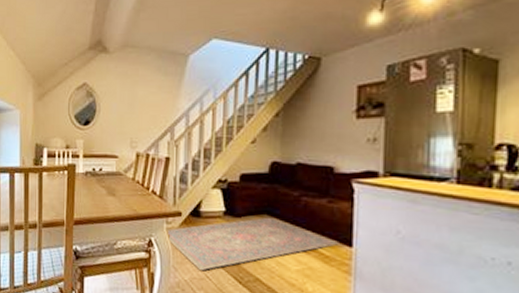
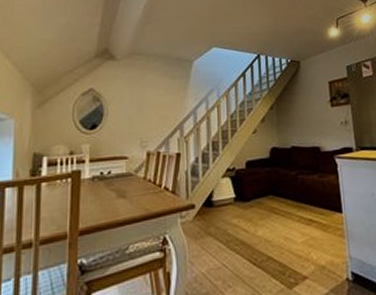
rug: present [165,217,339,270] -> none [180,197,332,259]

